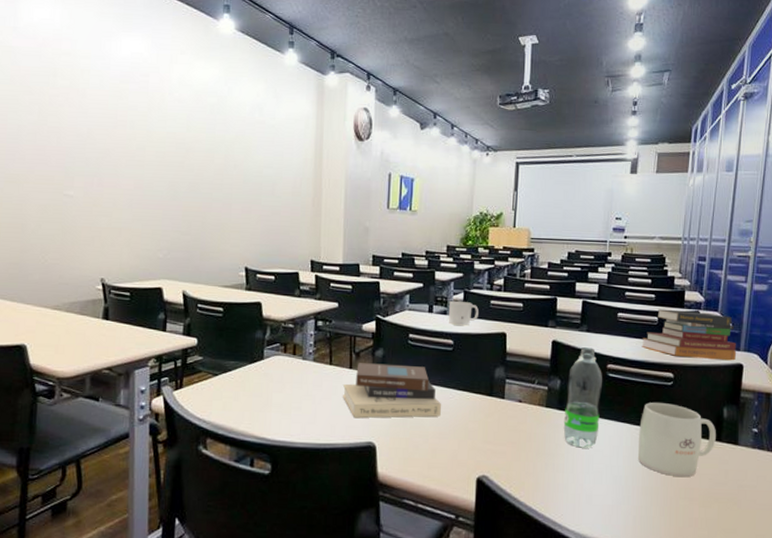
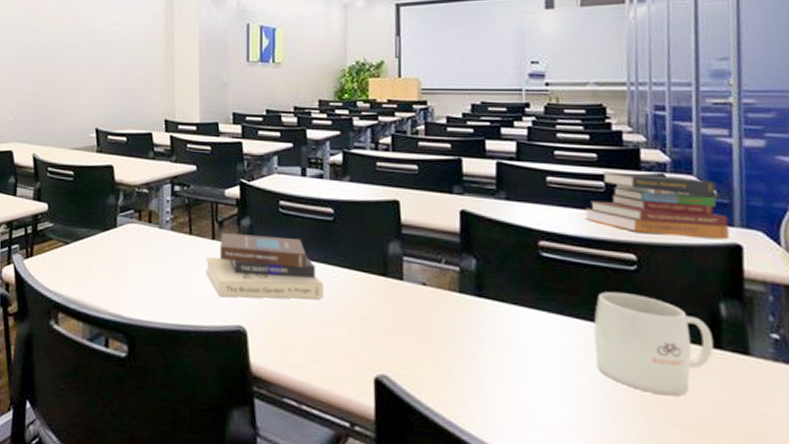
mug: present [448,300,479,327] -> none [325,162,362,193]
bottle: present [563,347,603,448] -> none [484,219,536,348]

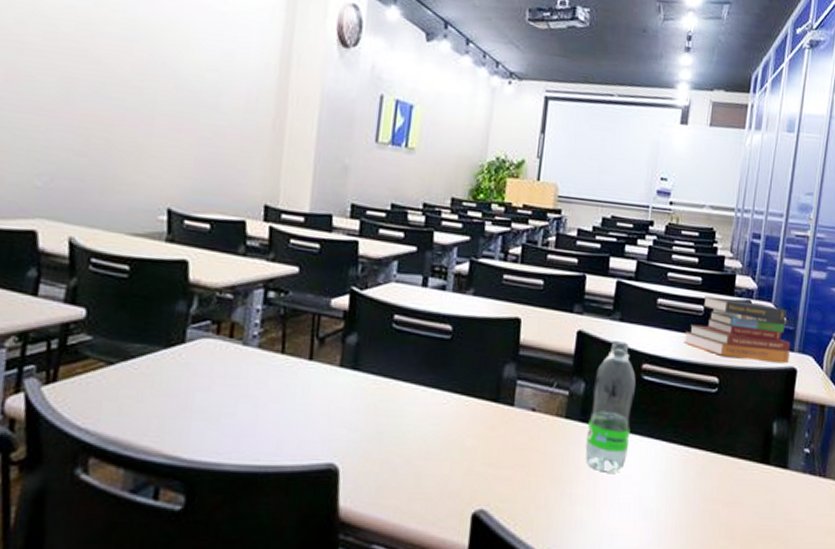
books: present [206,233,323,299] -> none [297,352,431,430]
bottle: none [484,219,536,348] -> present [585,341,637,473]
mug: present [593,291,714,397] -> none [672,413,764,511]

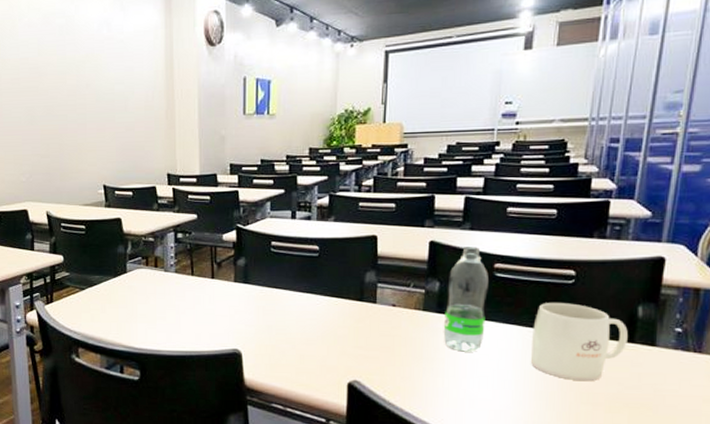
mug: none [672,413,764,511] -> present [530,302,628,382]
books: present [683,296,791,364] -> none [536,200,657,254]

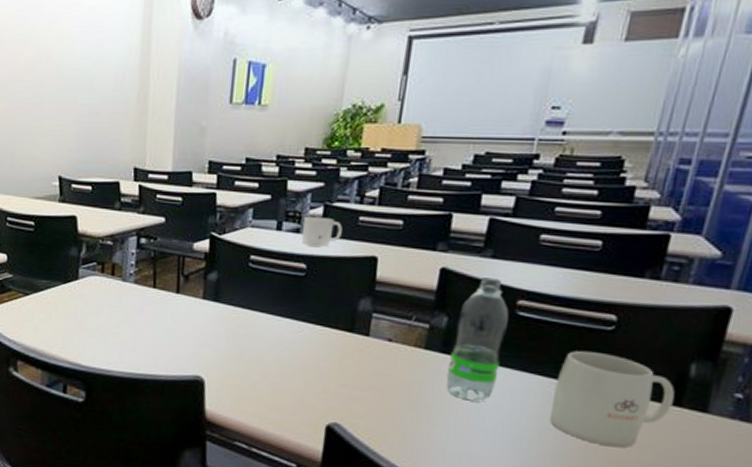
mug: none [312,205,346,231] -> present [301,216,342,248]

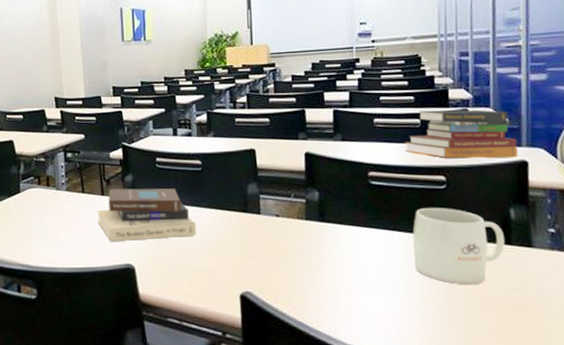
books: none [168,287,286,353] -> present [97,188,196,242]
mug: present [301,216,342,248] -> none [192,122,224,146]
bottle: present [446,277,510,402] -> none [326,156,367,259]
books: none [572,230,725,302] -> present [405,109,518,159]

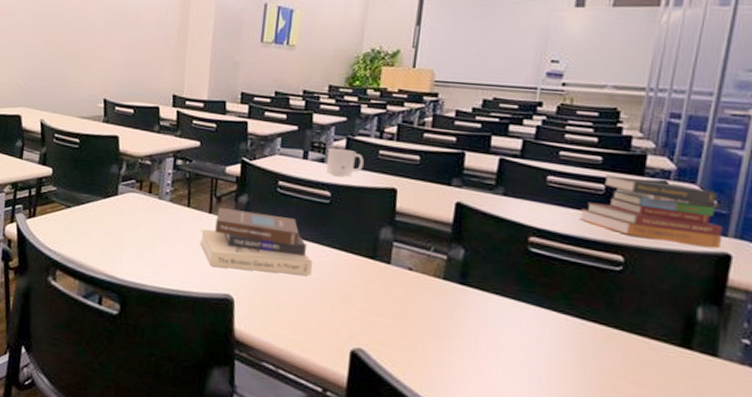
mug: none [192,122,224,146] -> present [325,147,364,178]
mug: present [412,207,505,285] -> none [565,289,684,388]

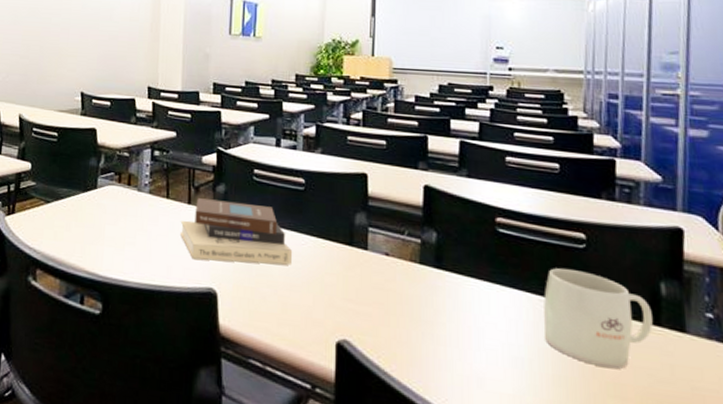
mug: present [325,147,364,178] -> none [298,134,334,164]
mug: none [565,289,684,388] -> present [543,268,653,369]
books: present [579,175,723,249] -> none [540,154,673,223]

